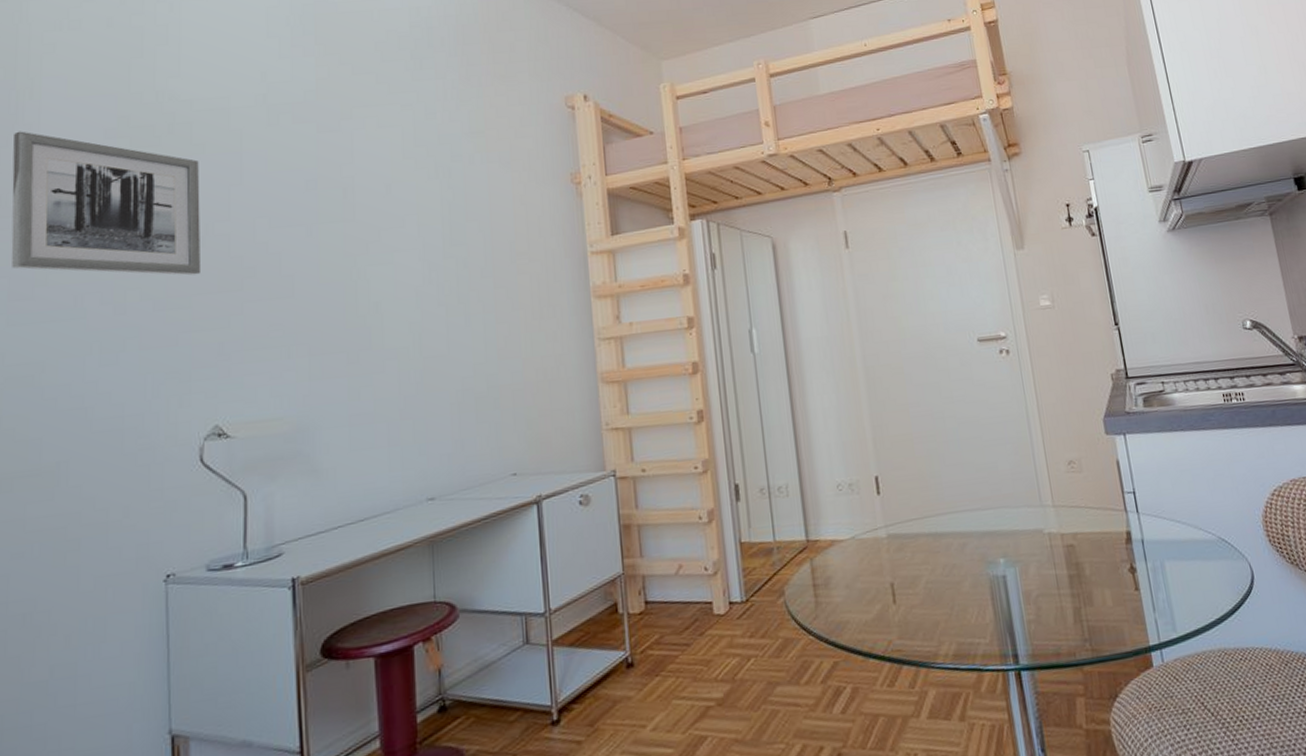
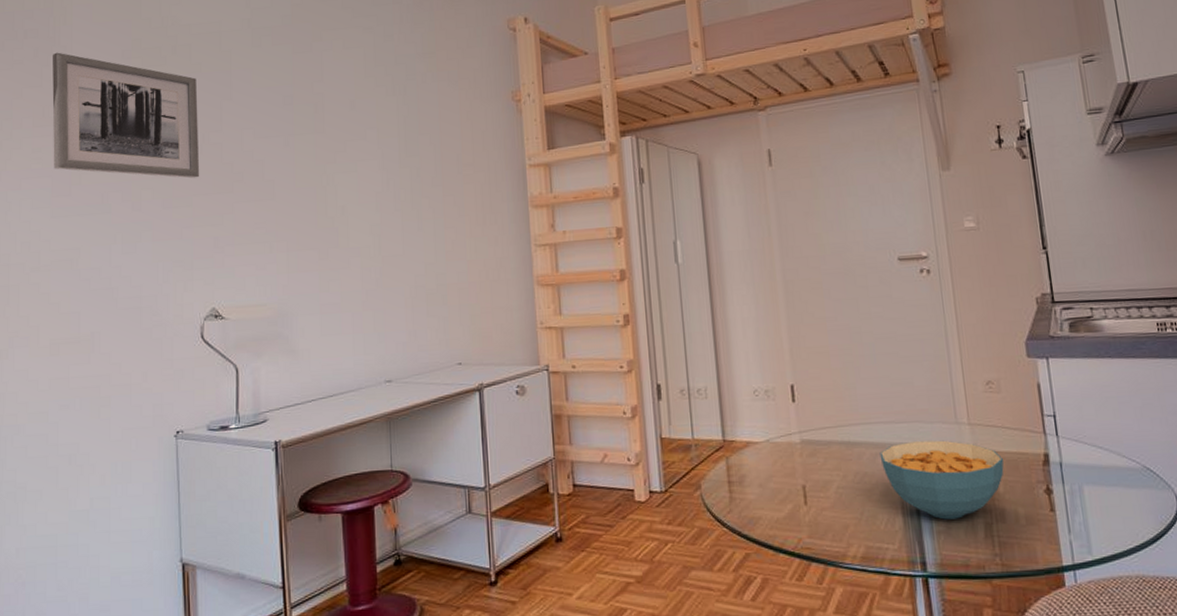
cereal bowl: none [967,524,1090,608] -> present [879,440,1004,520]

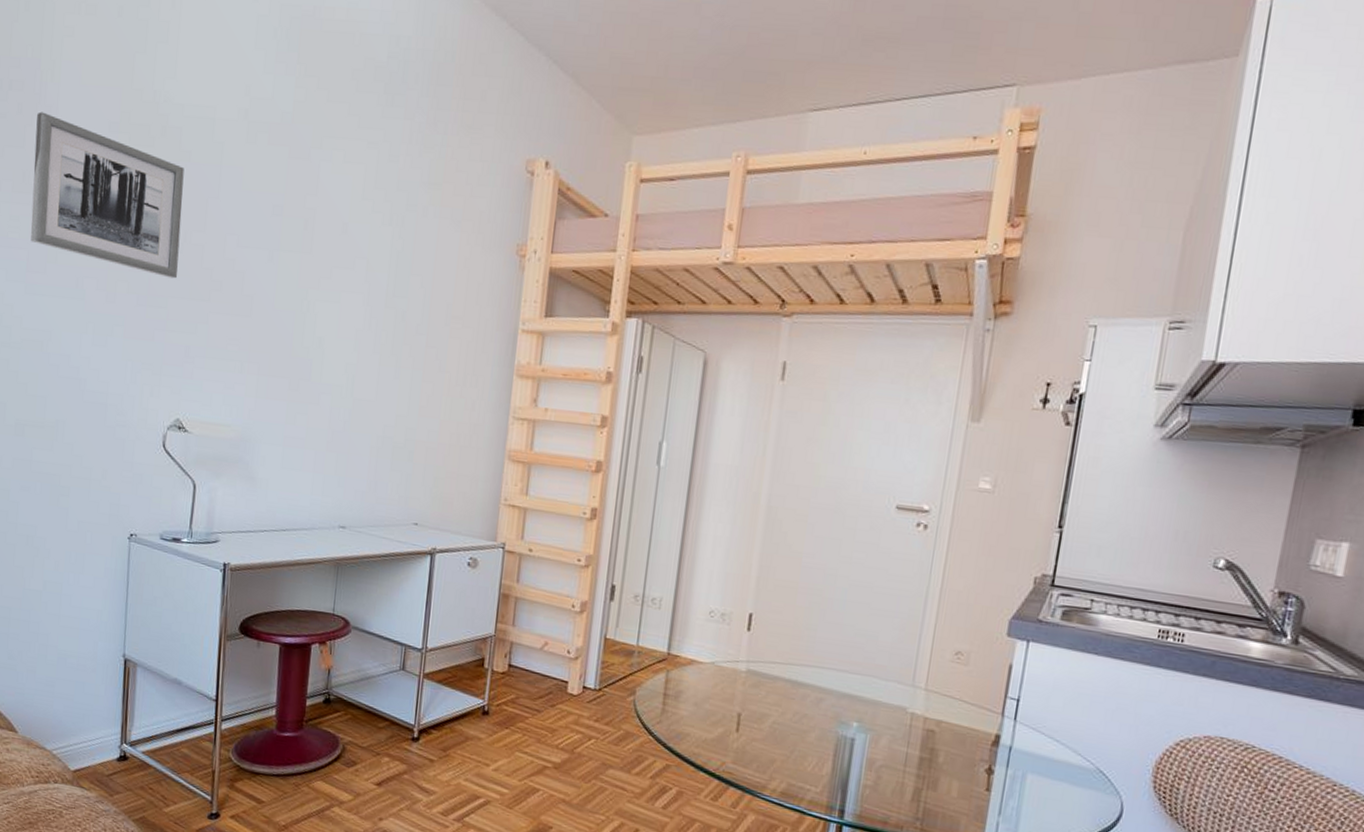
cereal bowl: present [879,440,1004,520] -> none [824,693,953,778]

